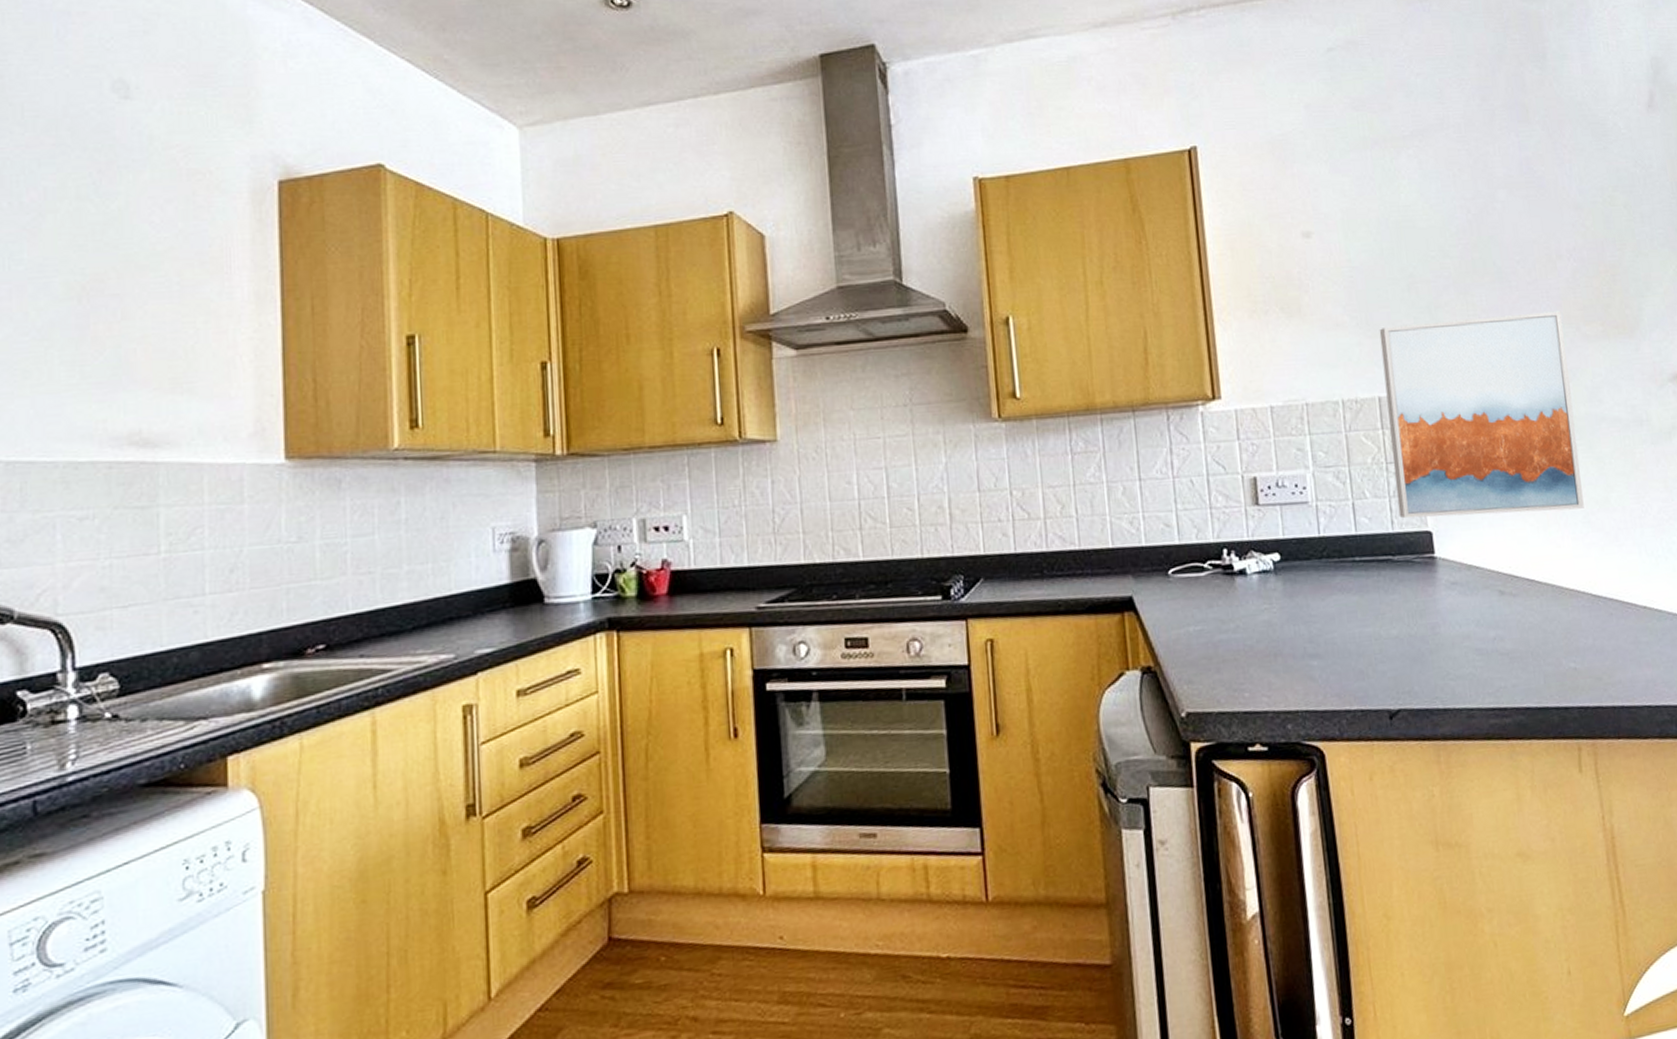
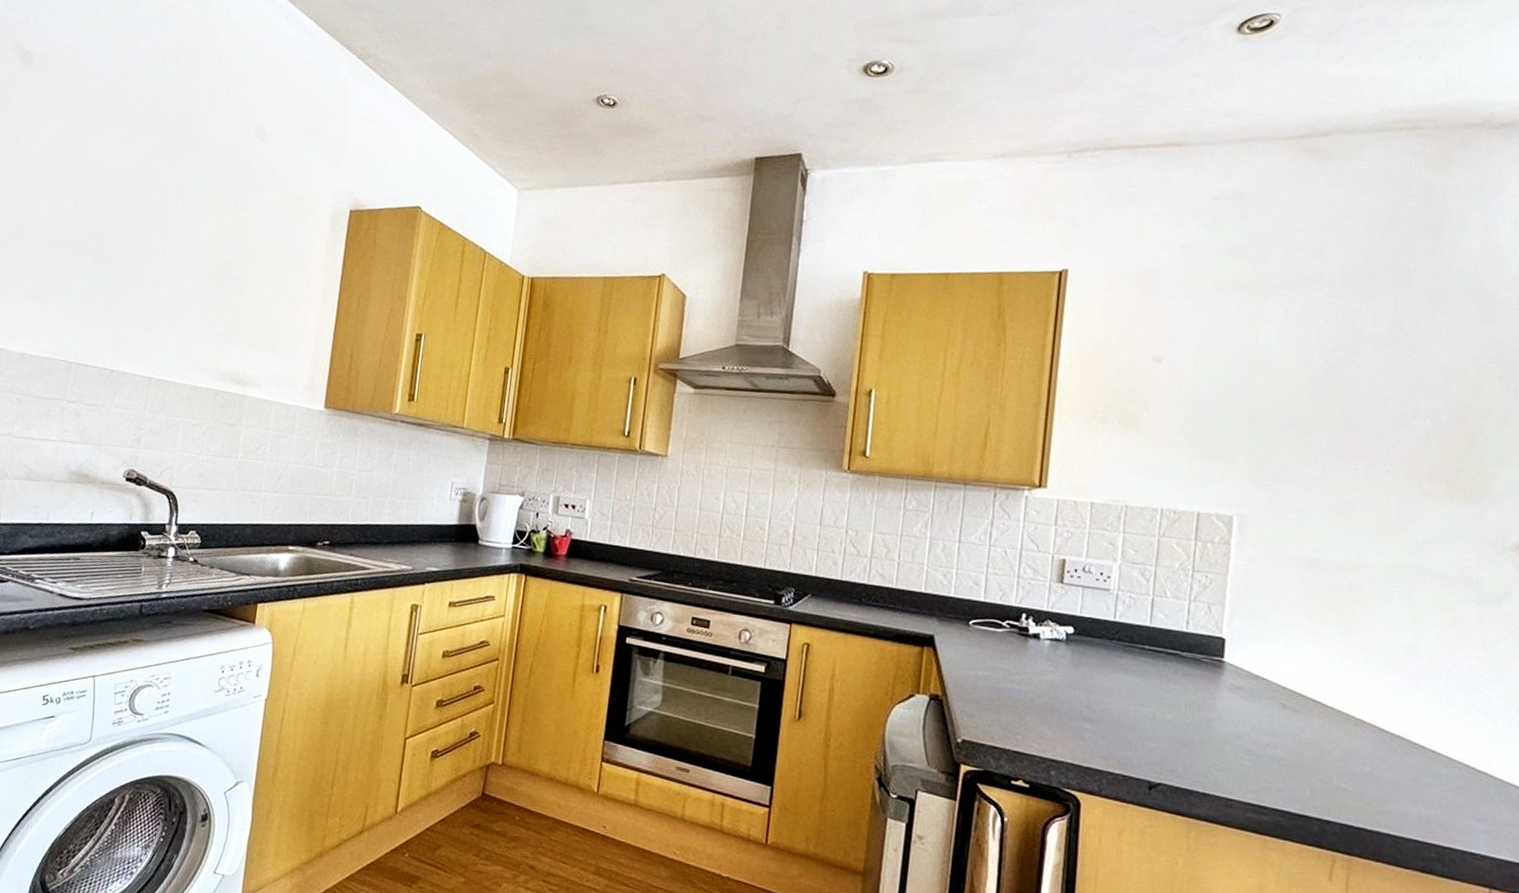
wall art: present [1379,311,1584,519] -> none [1195,452,1406,649]

